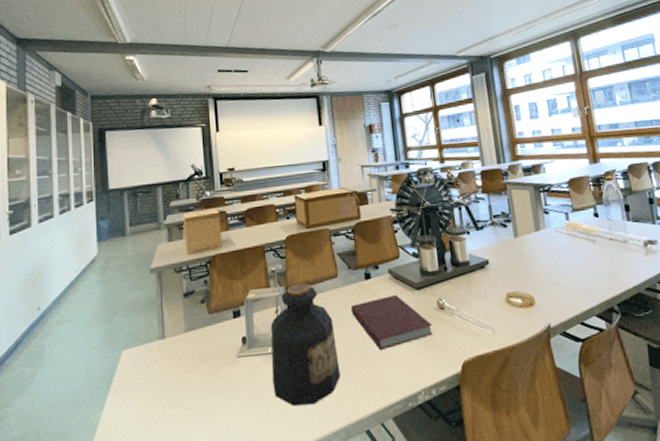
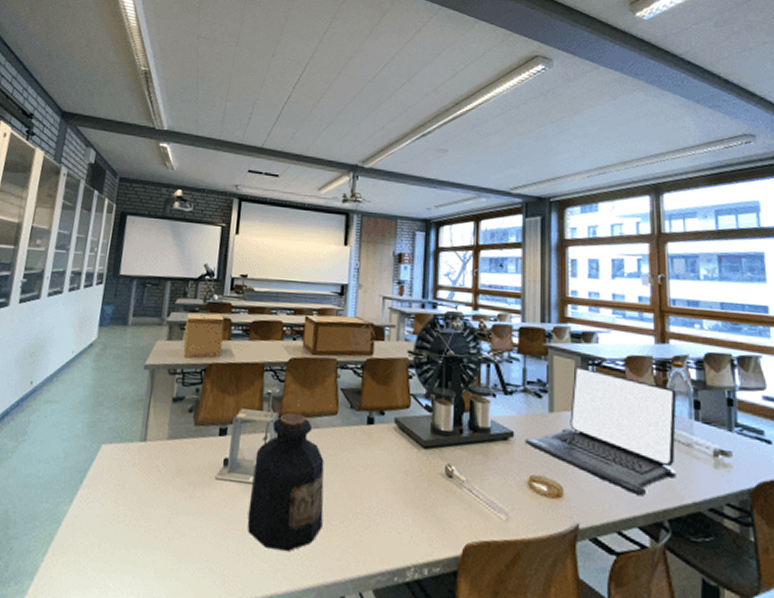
notebook: present [350,294,433,351] -> none [345,448,436,509]
laptop: none [498,195,619,291] -> present [525,366,677,496]

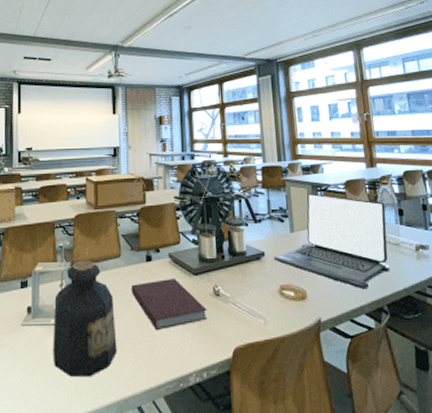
notebook: none [345,448,436,509] -> present [131,278,208,331]

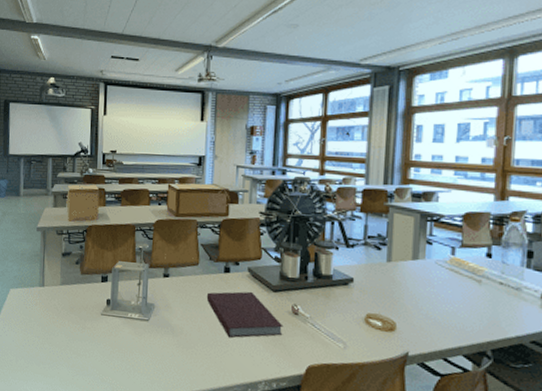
bottle: present [53,260,117,377] -> none [128,264,189,368]
laptop: present [274,193,390,289] -> none [363,222,511,330]

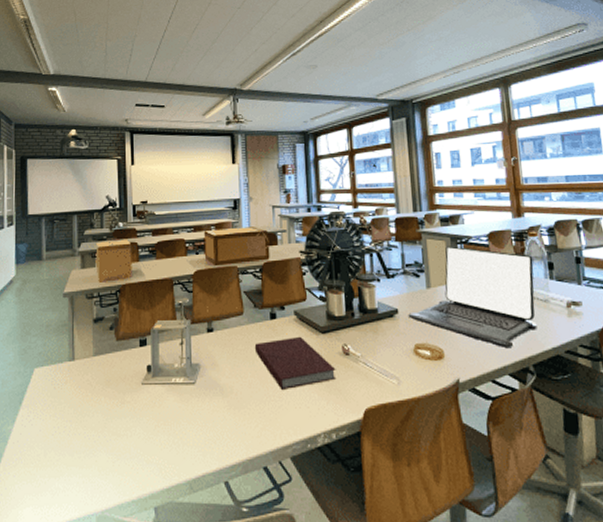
laptop: none [363,222,511,330] -> present [408,246,537,349]

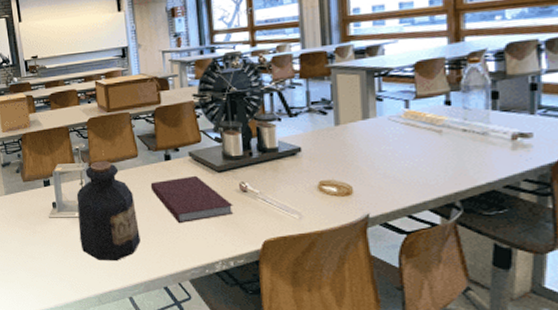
bottle: none [174,318,241,436] -> present [76,161,141,260]
laptop: present [408,246,537,349] -> none [312,80,472,184]

